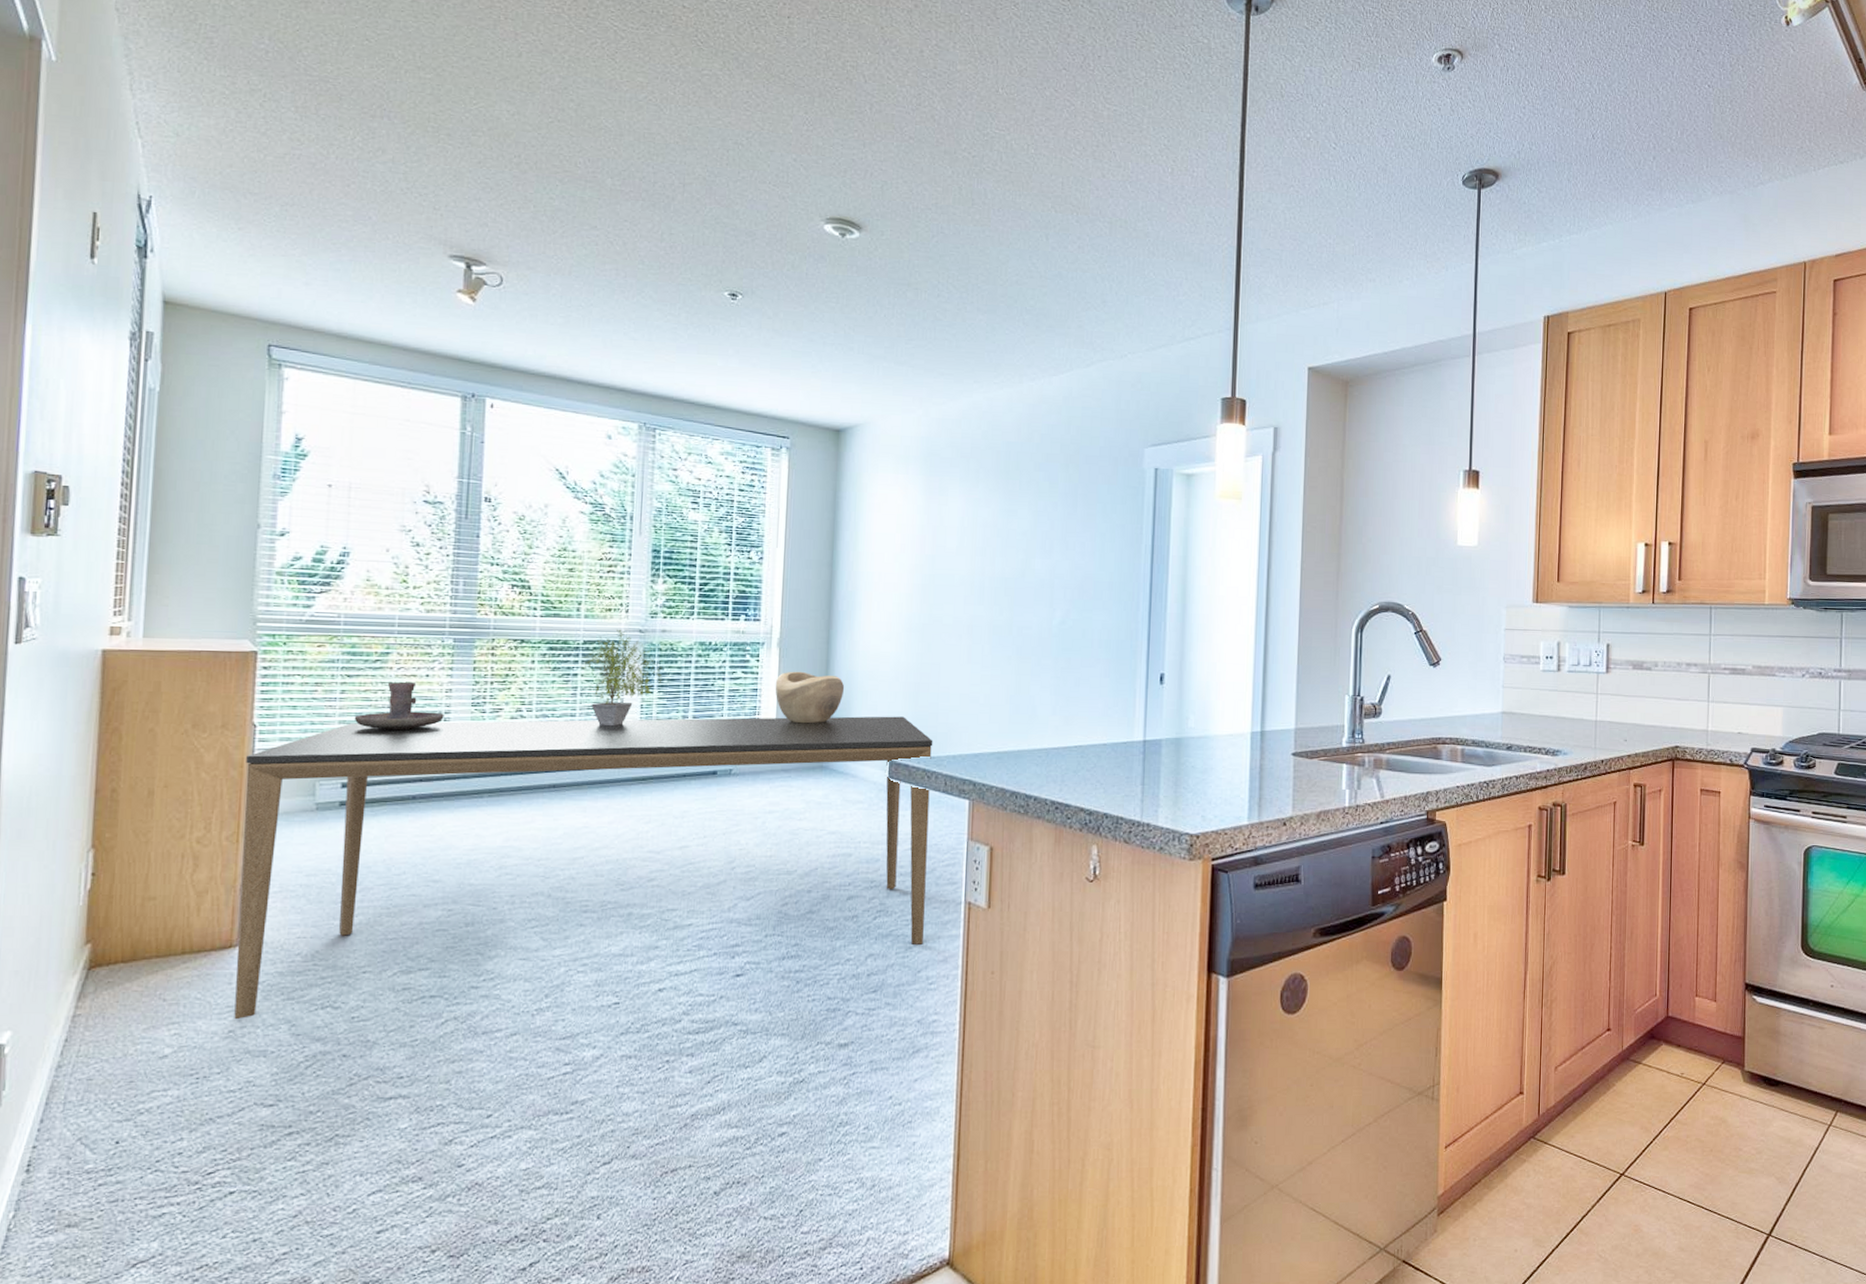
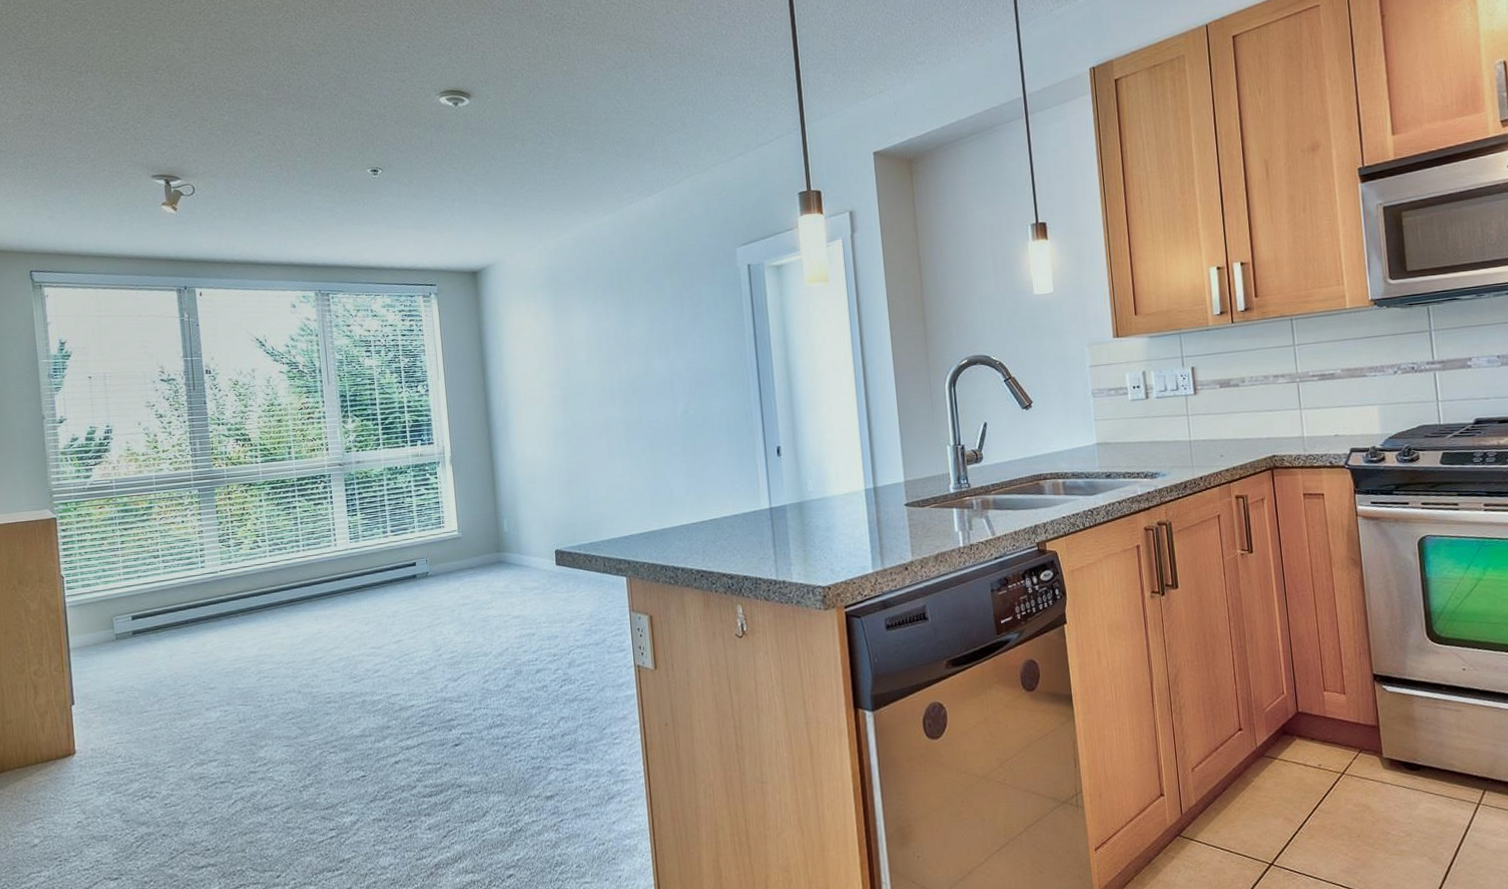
dining table: present [234,716,933,1020] -> none [60,511,604,813]
candle holder: present [354,682,444,730] -> none [133,529,200,570]
potted plant: present [581,630,664,726] -> none [297,466,363,547]
decorative bowl: present [775,671,844,724] -> none [452,482,510,527]

